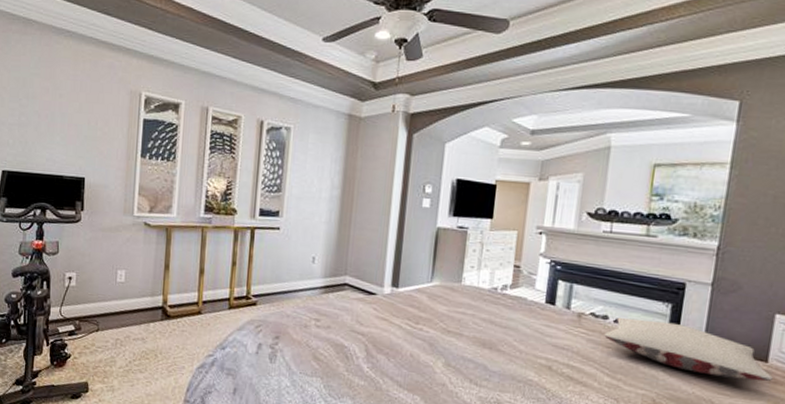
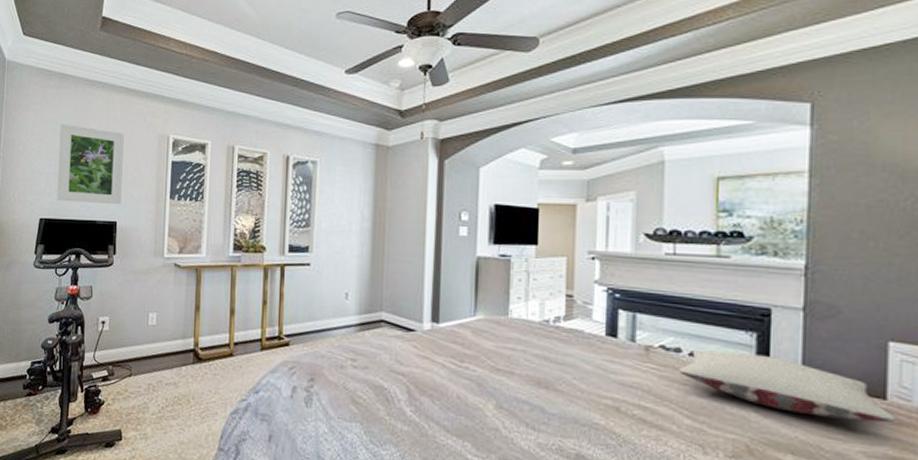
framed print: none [20,72,94,161] -> present [57,124,124,205]

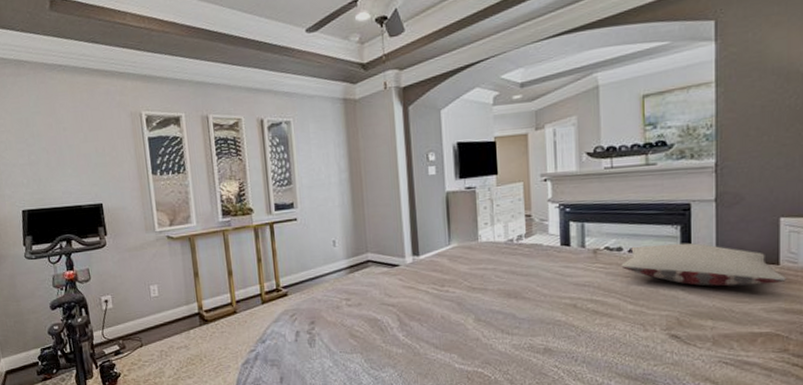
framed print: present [57,124,124,205] -> none [25,112,104,191]

